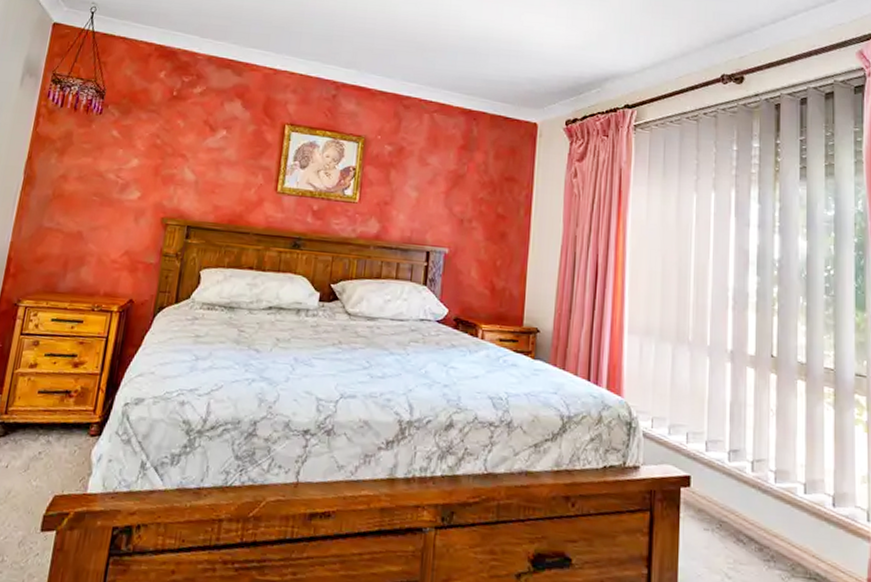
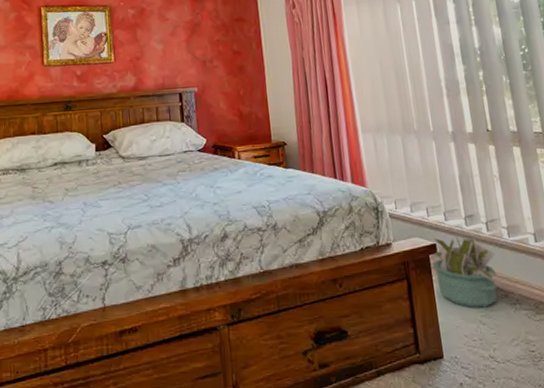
decorative plant: none [680,469,757,560] -> present [429,237,498,308]

